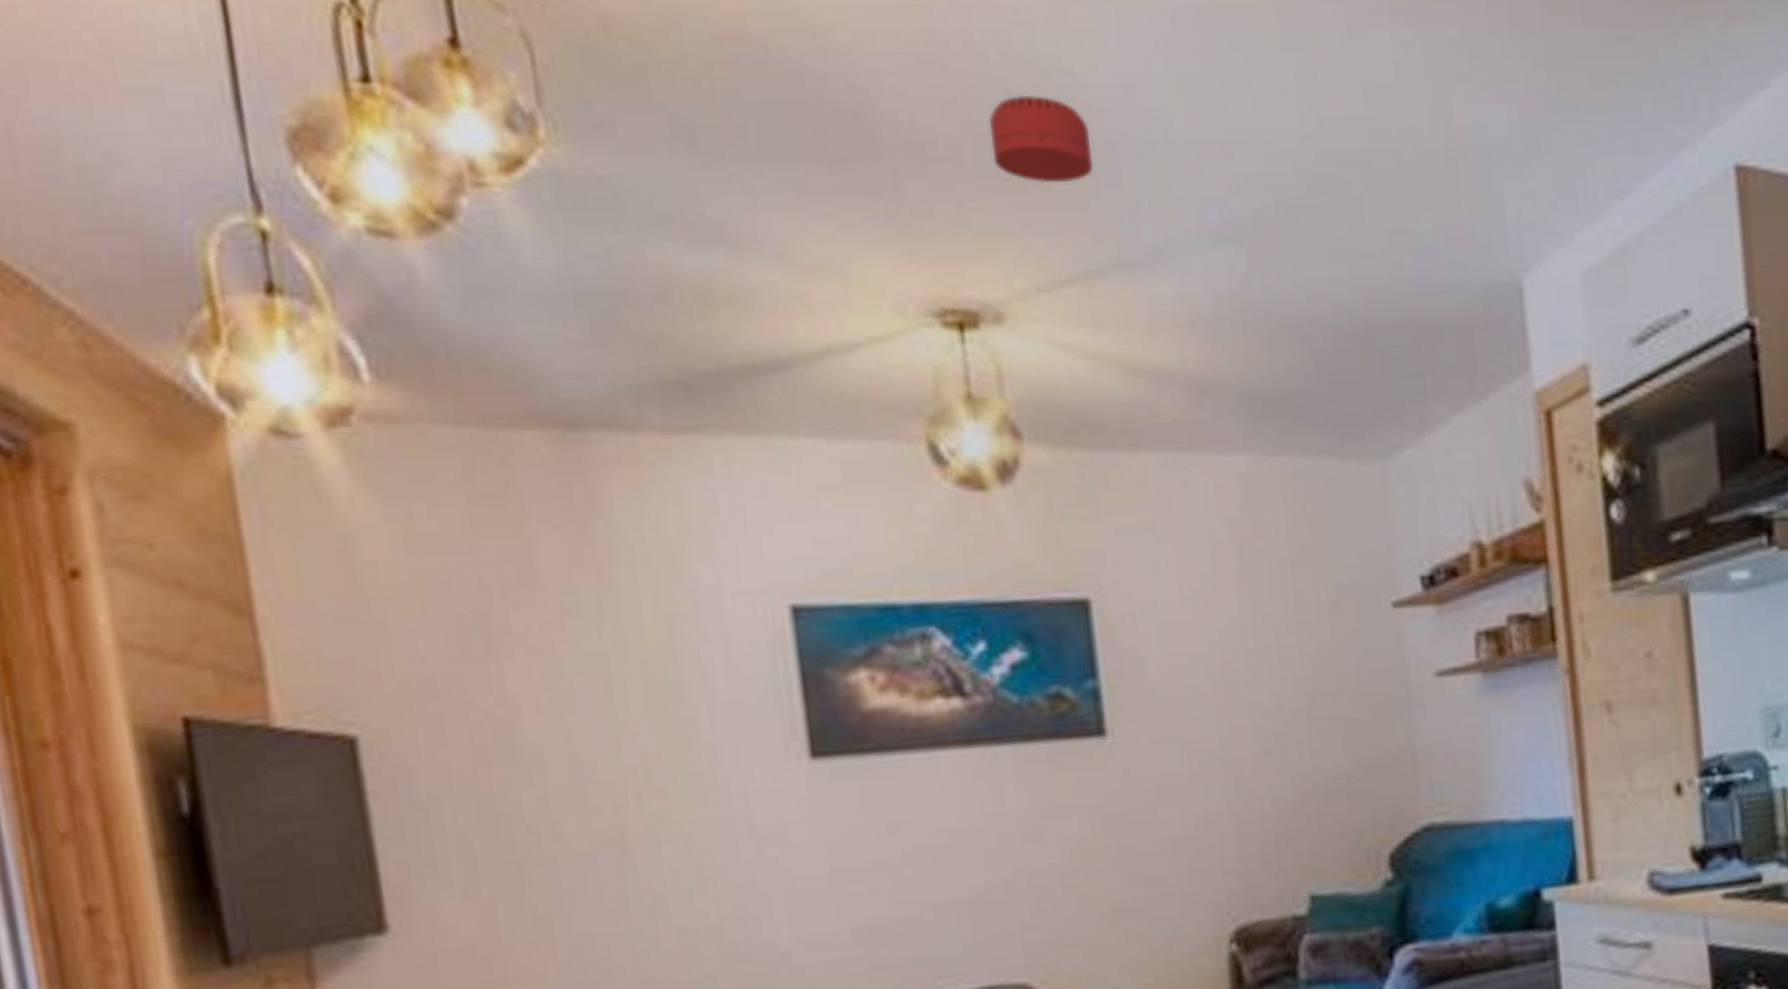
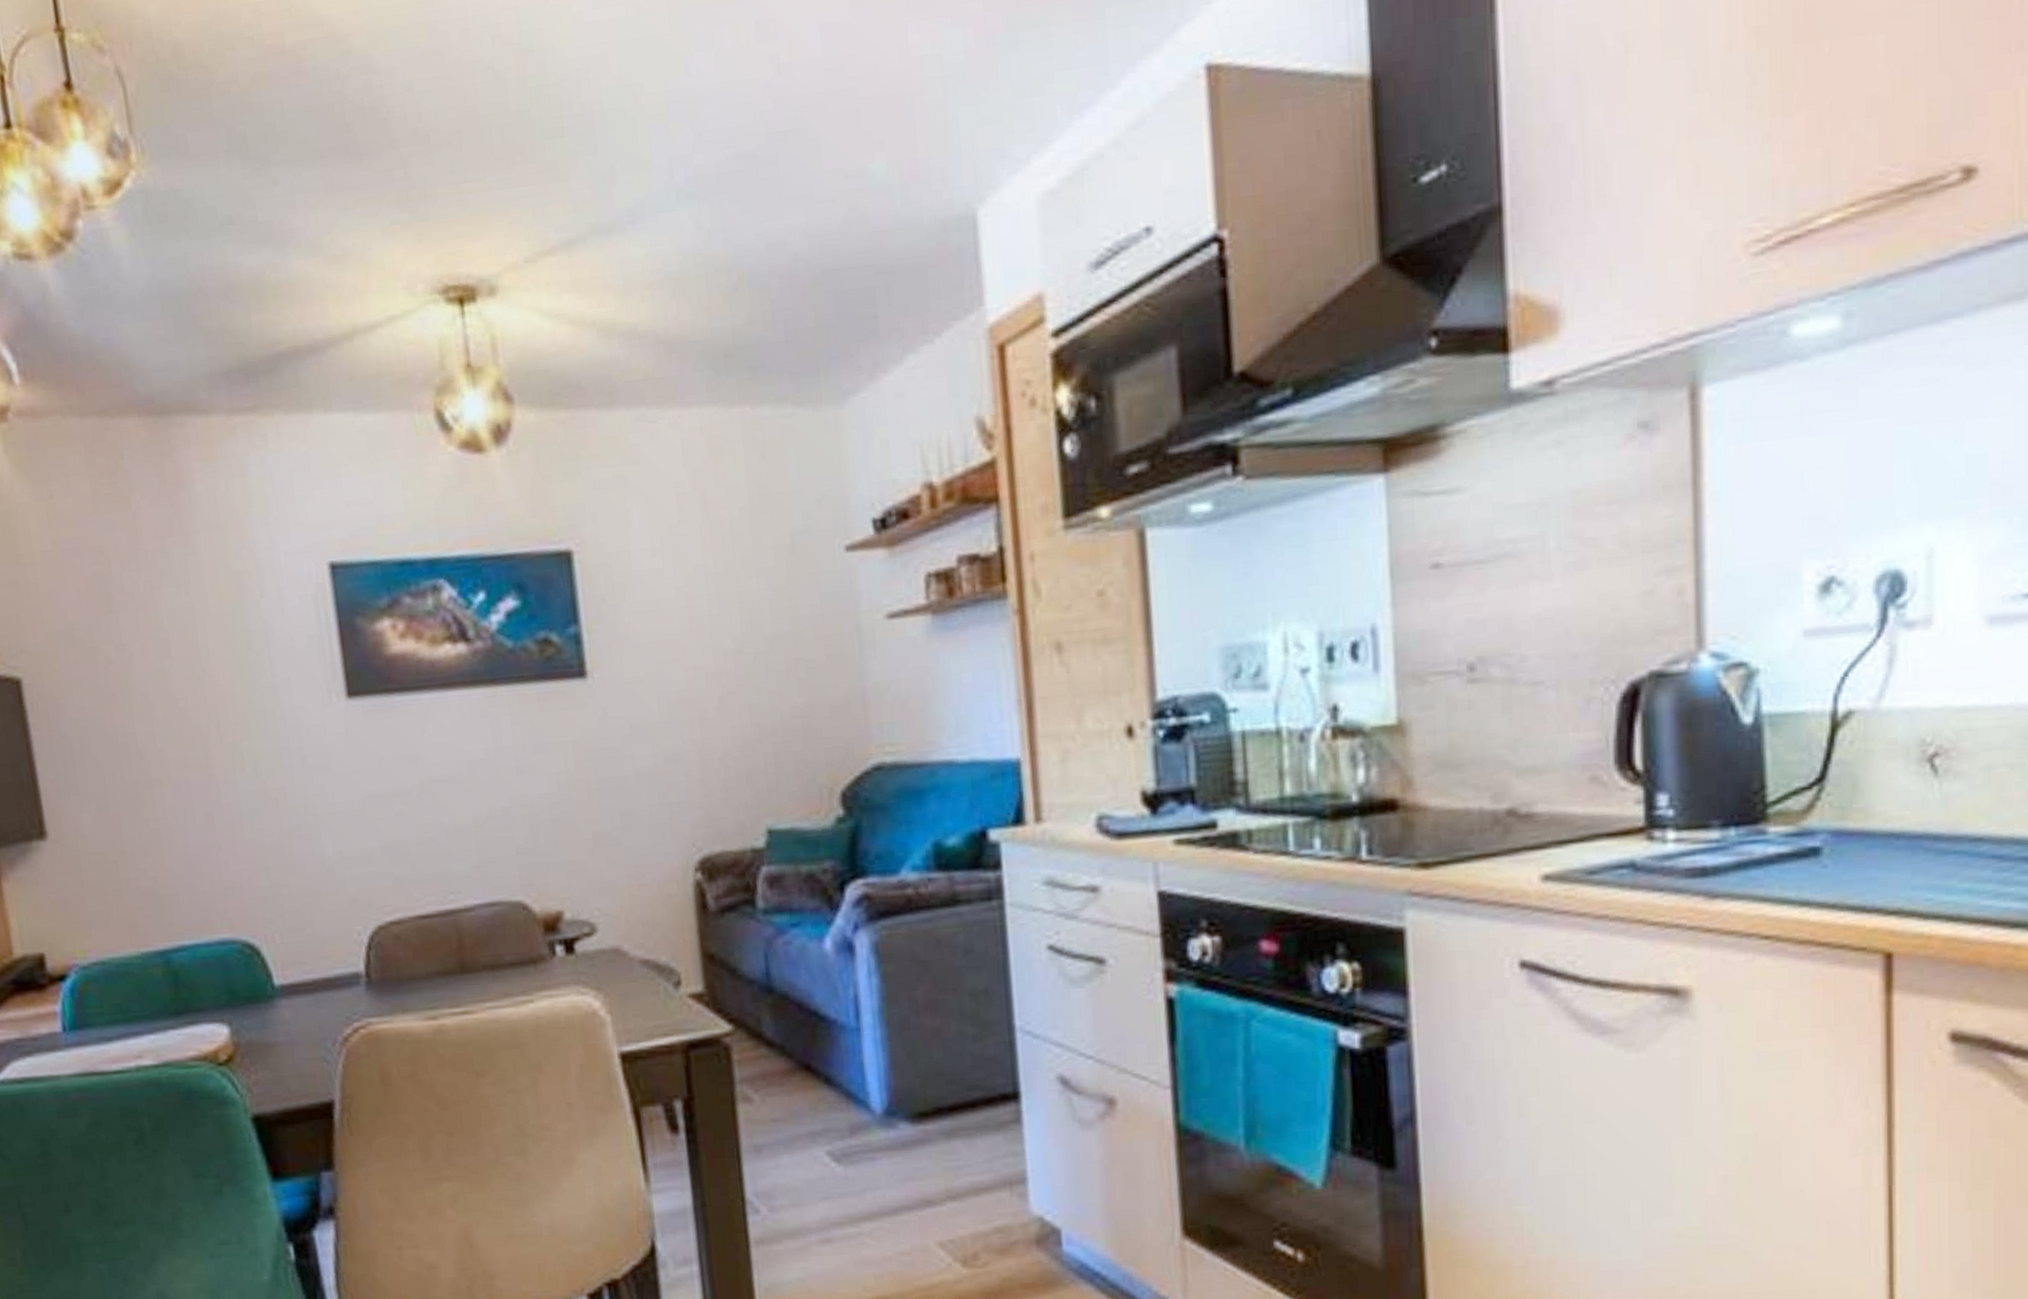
smoke detector: present [988,94,1094,183] -> none [481,74,573,159]

